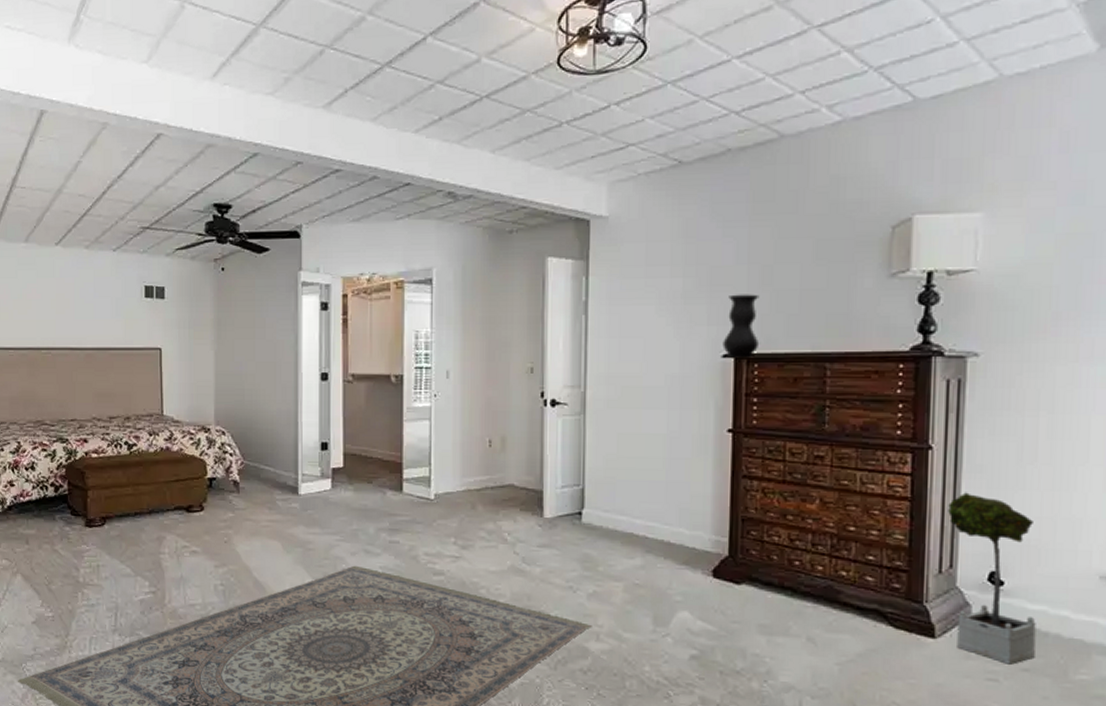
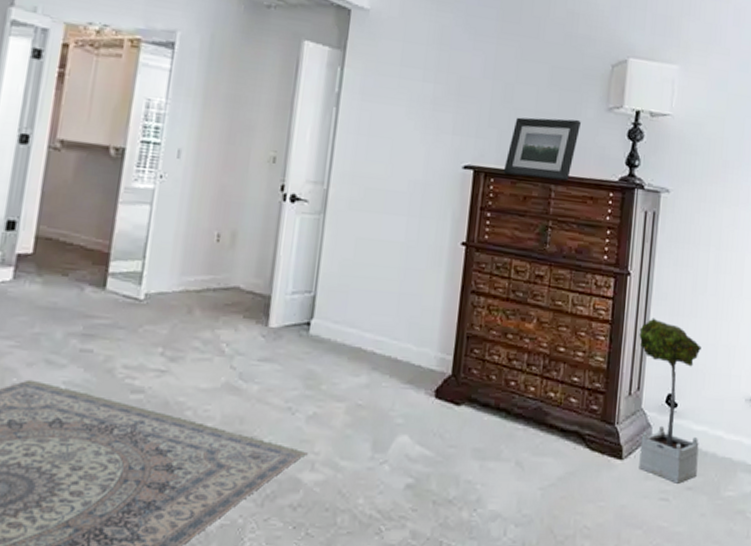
vase: present [723,294,760,359] -> none [464,107,501,173]
picture frame: none [768,291,857,358] -> present [503,117,581,182]

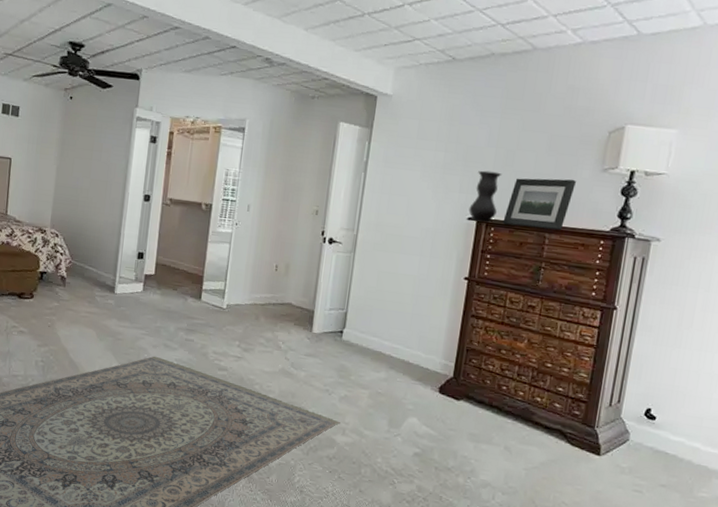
vase: none [464,107,501,173] -> present [469,170,502,223]
potted tree: present [639,318,701,484] -> none [615,345,683,481]

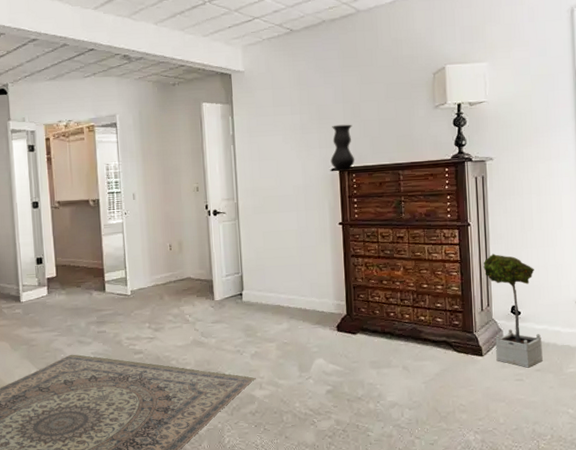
picture frame: present [502,178,576,231] -> none [361,119,415,169]
potted tree: none [615,345,683,481] -> present [483,253,543,368]

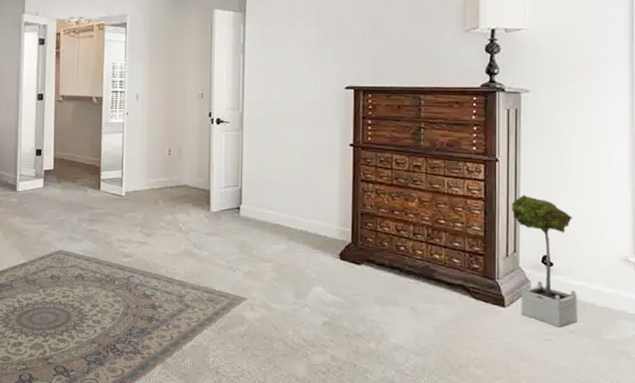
vase: present [330,124,354,172] -> none [345,41,372,91]

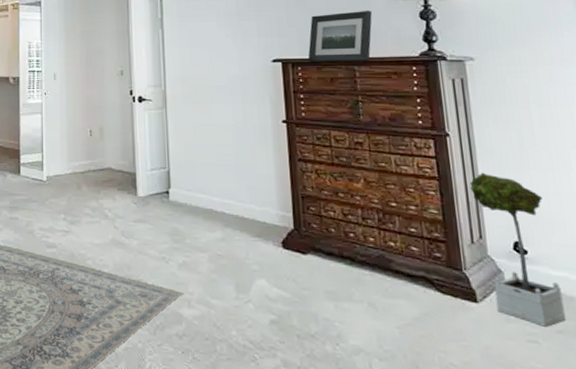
picture frame: none [378,42,442,91] -> present [308,10,372,62]

